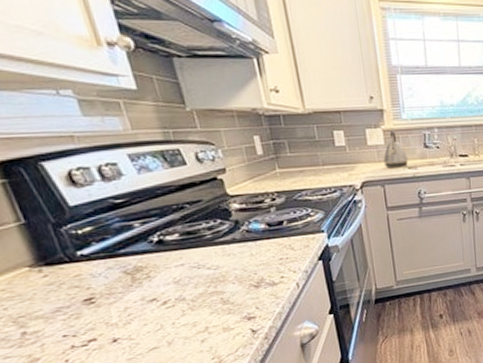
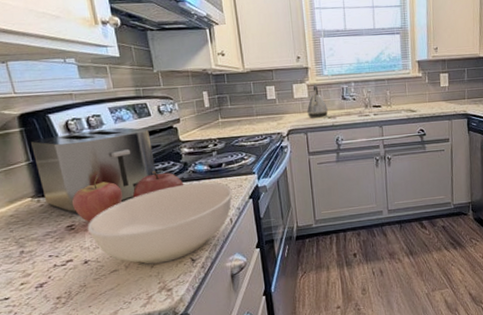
toaster: none [19,178,199,284] -> present [31,127,156,213]
fruit: none [88,237,158,294] -> present [72,175,123,223]
bowl: none [111,243,298,339] -> present [87,182,233,264]
fruit: none [170,231,237,264] -> present [132,171,184,198]

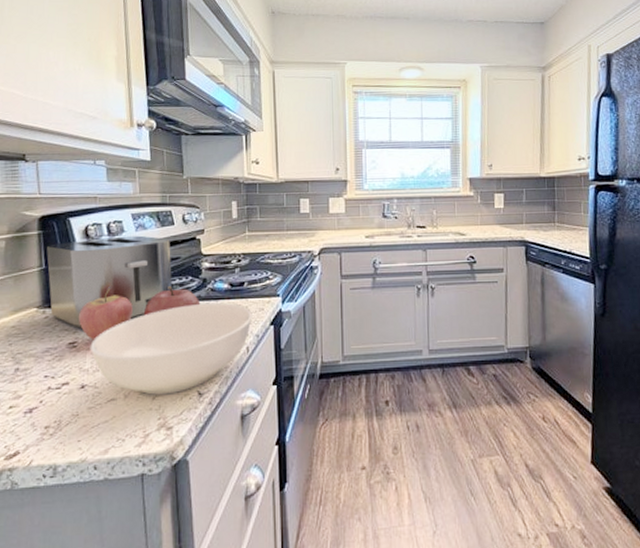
kettle: present [306,84,329,119] -> none [342,198,367,238]

